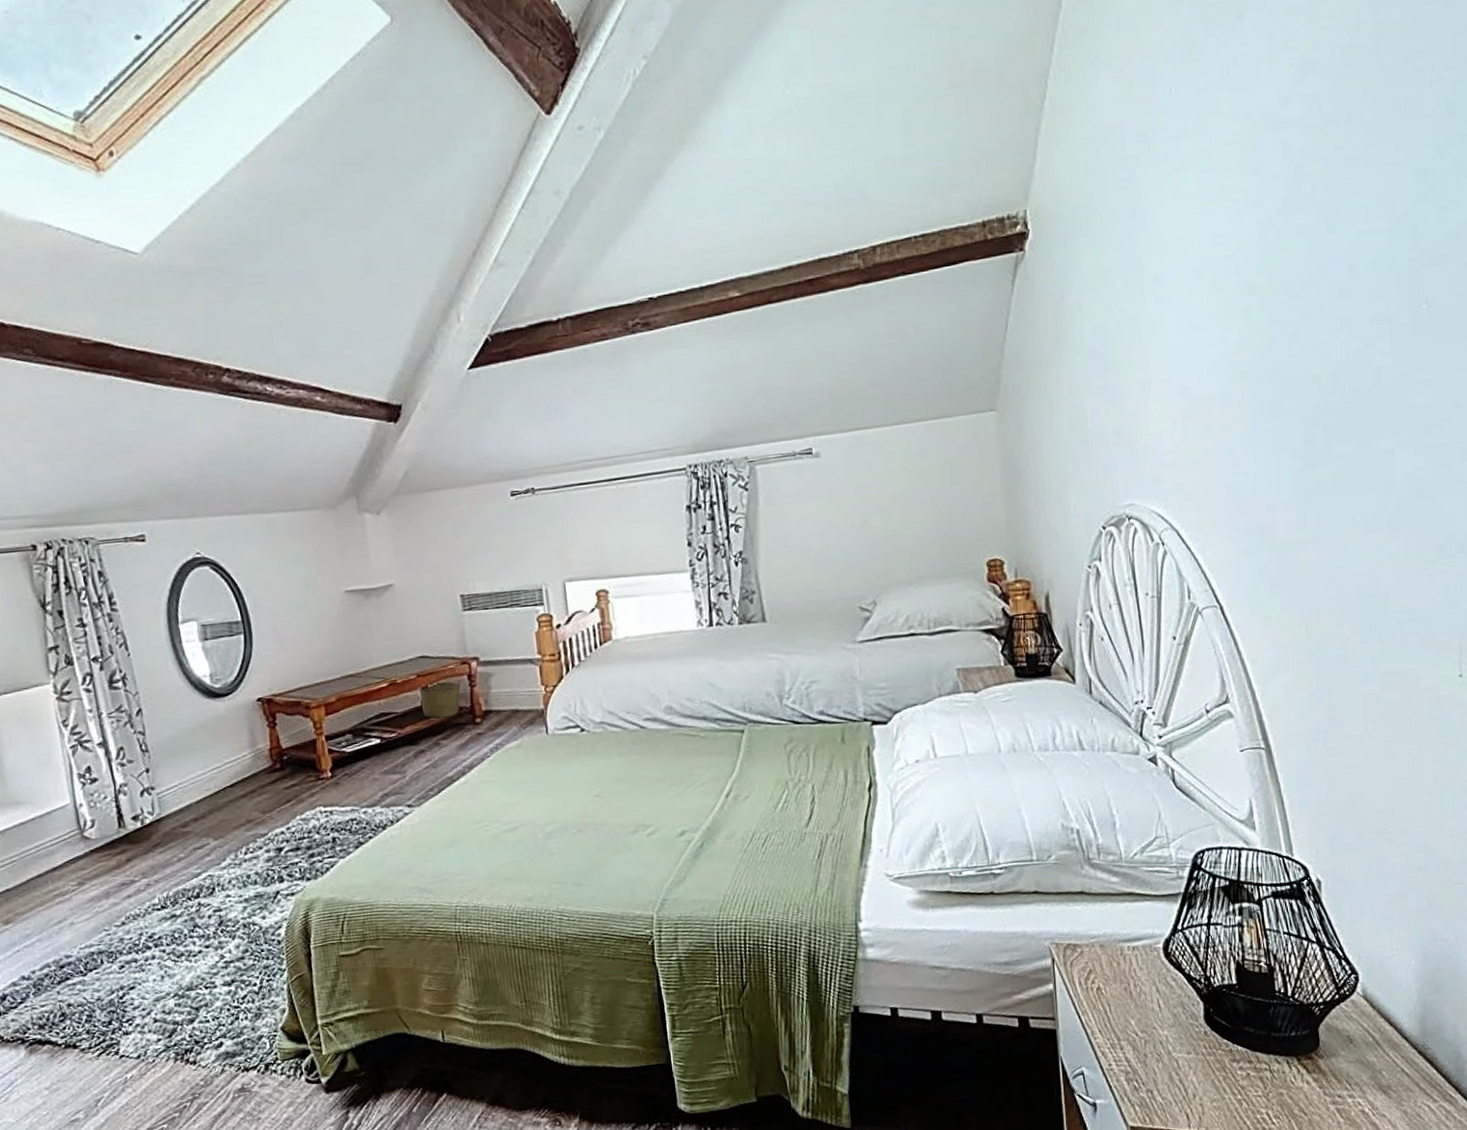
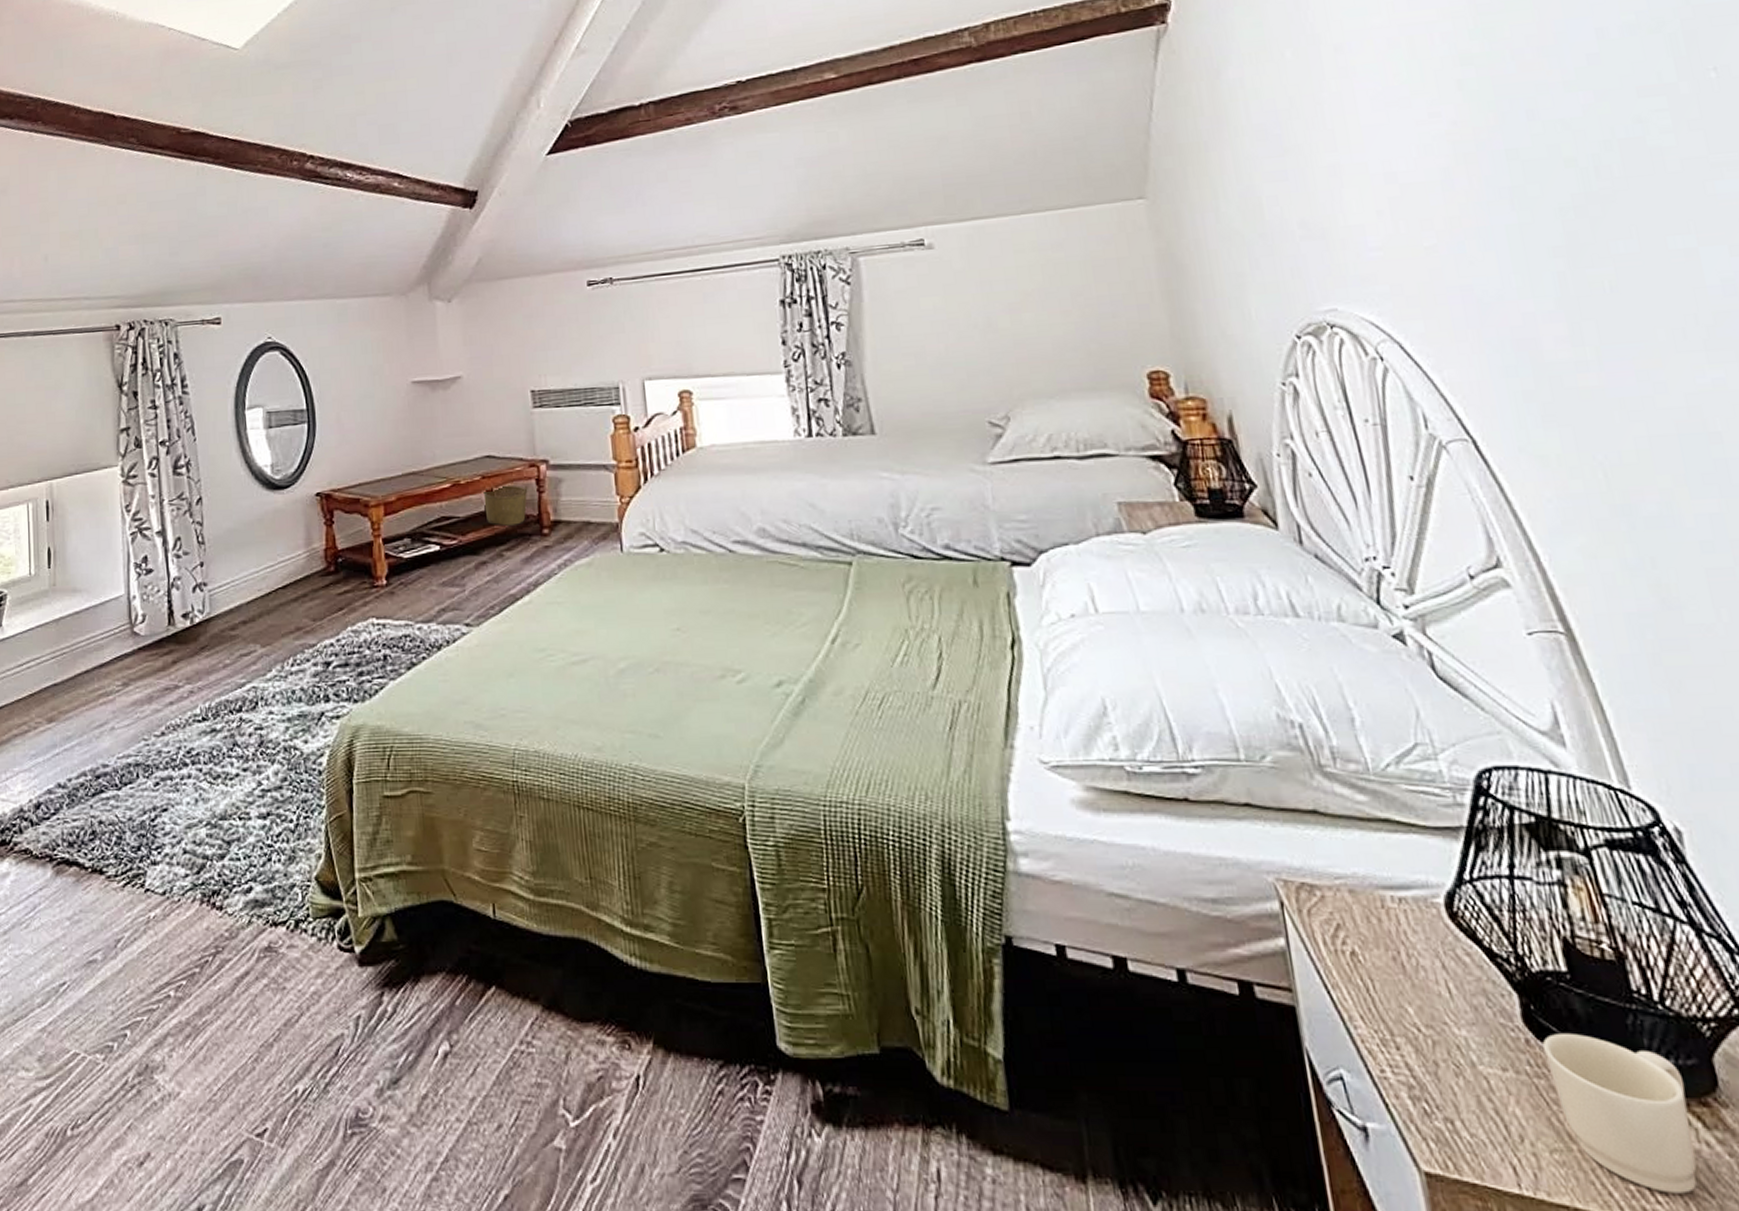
mug: none [1215,1023,1300,1117] -> present [1543,1032,1698,1194]

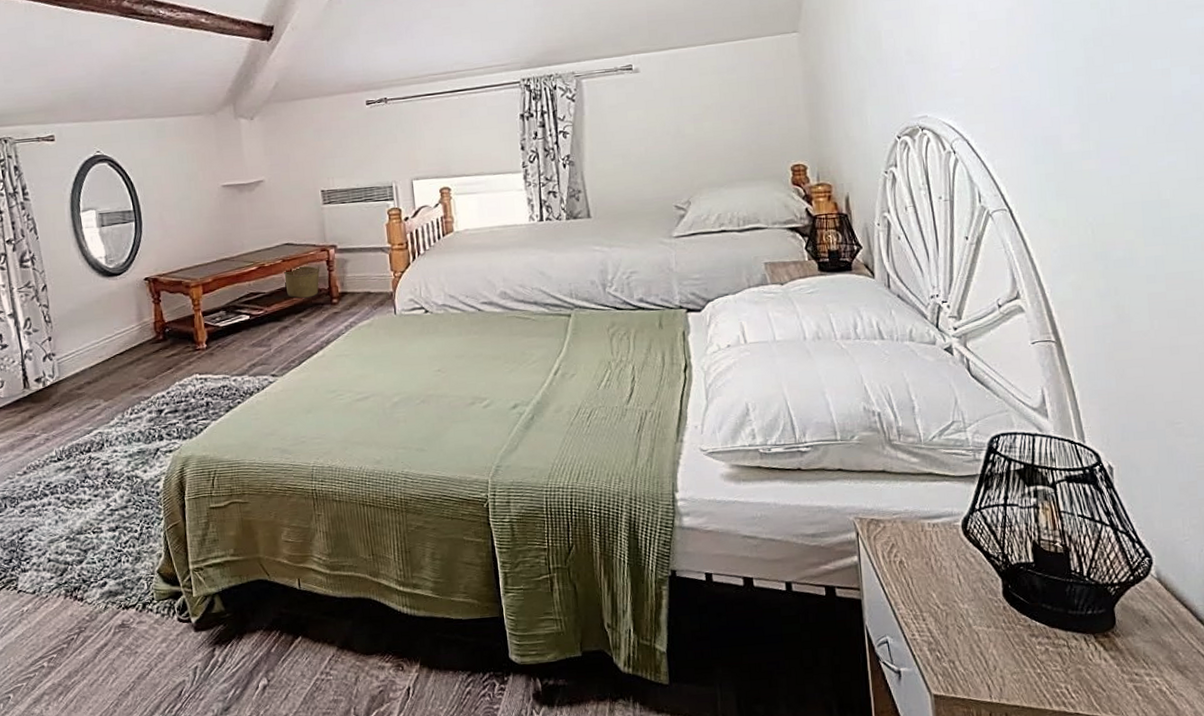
mug: present [1543,1032,1698,1194] -> none [1014,600,1097,692]

